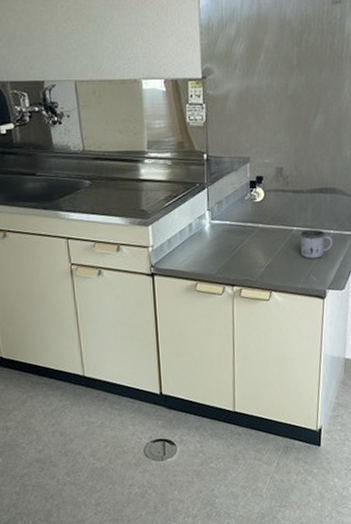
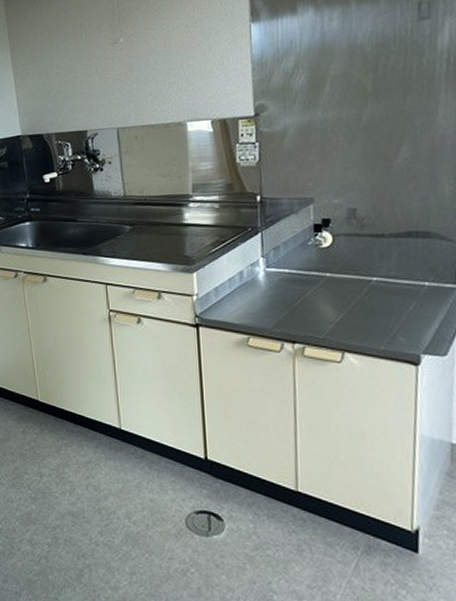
mug: present [300,229,333,259] -> none [382,280,429,316]

